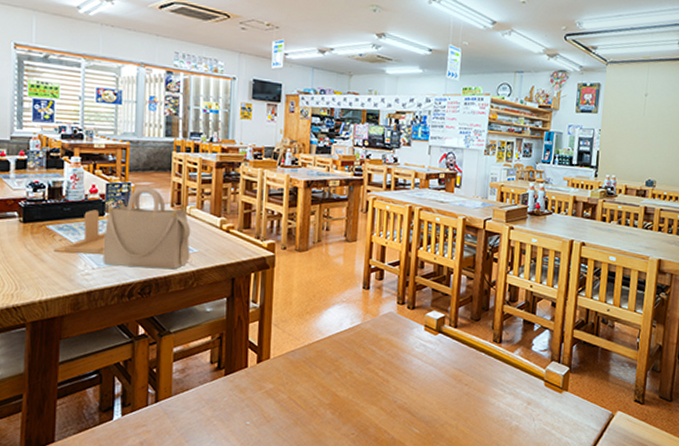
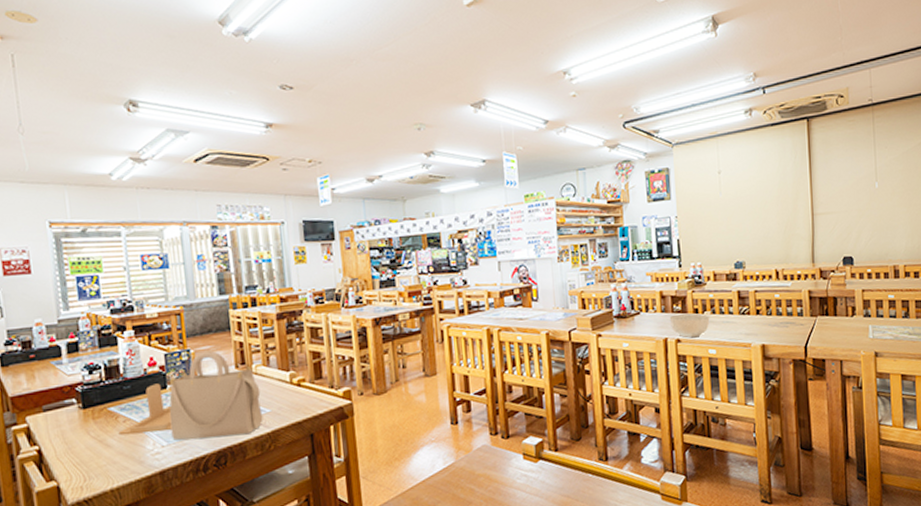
bowl: none [578,220,615,244] -> present [669,313,710,338]

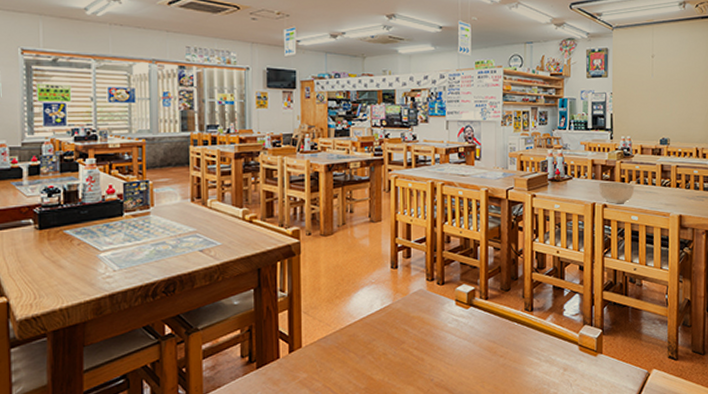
napkin holder: present [118,383,172,435] -> none [72,210,126,258]
handbag: present [169,351,263,440] -> none [123,184,214,266]

